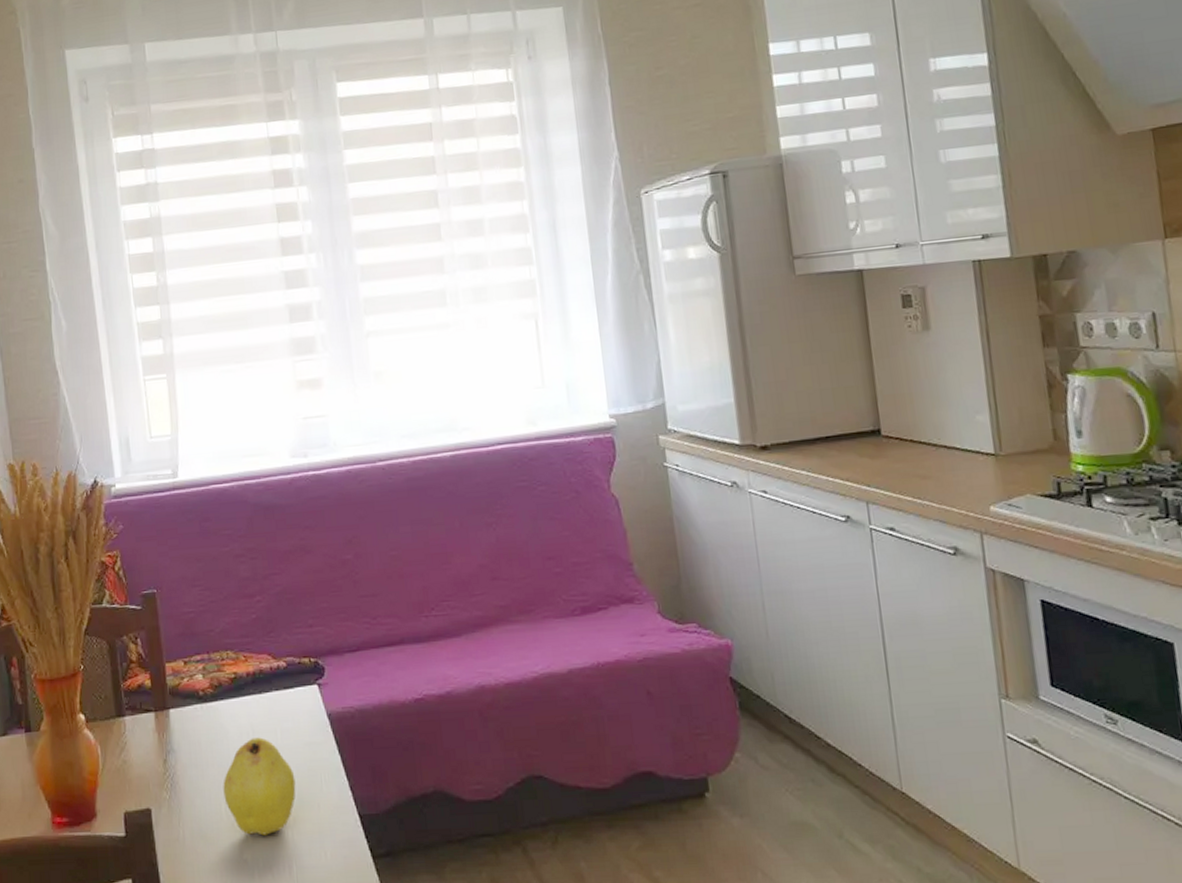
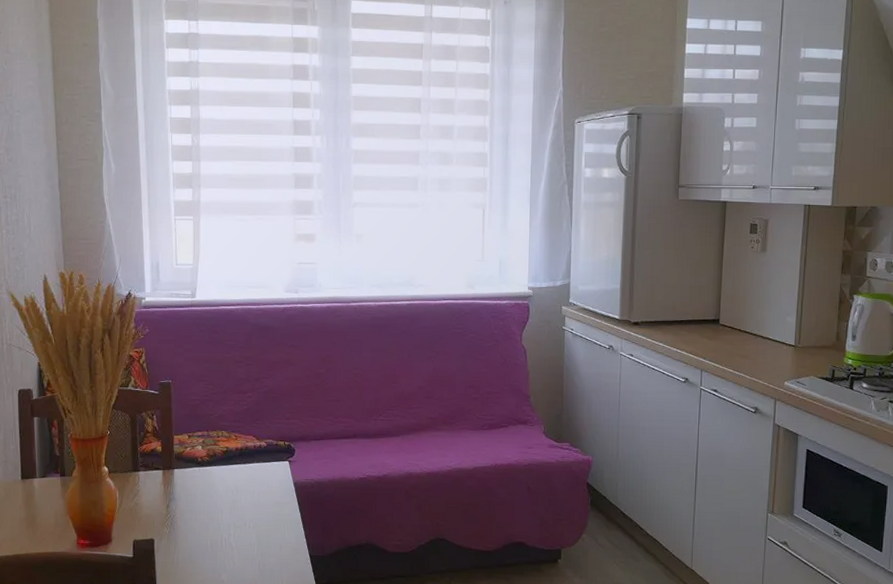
fruit: present [223,737,296,836] -> none [210,495,265,565]

